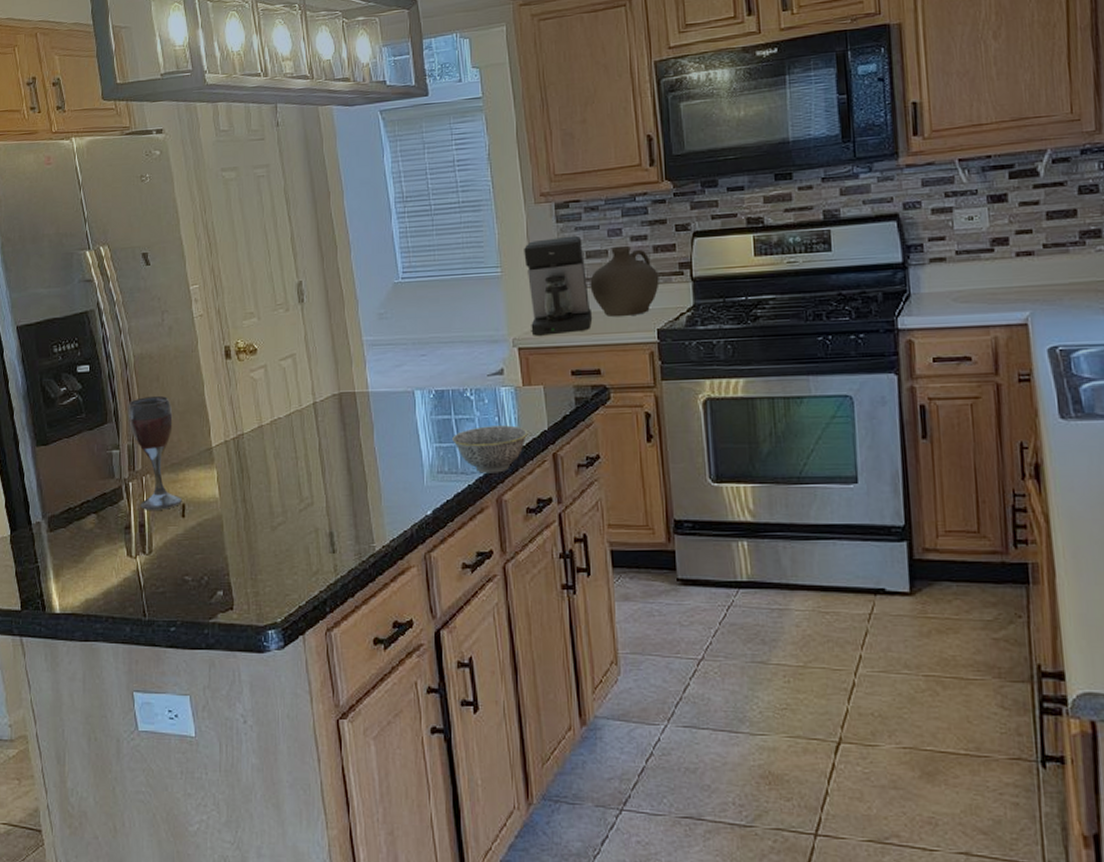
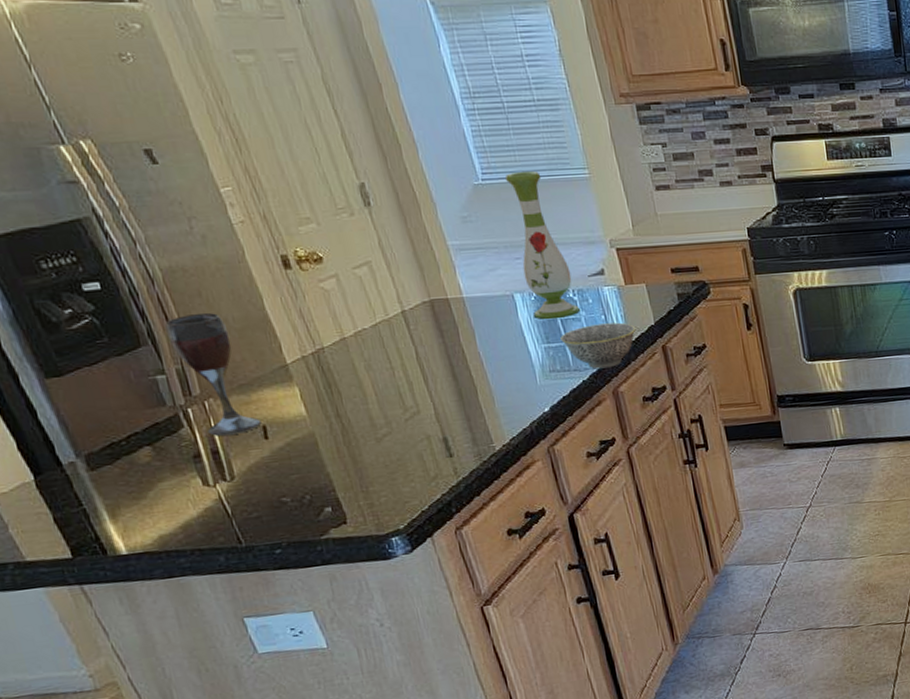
vase: none [423,269,475,419] -> present [505,170,580,320]
coffee maker: present [524,235,593,336] -> none [610,138,686,237]
ceramic jug: present [590,245,659,318] -> none [679,148,745,218]

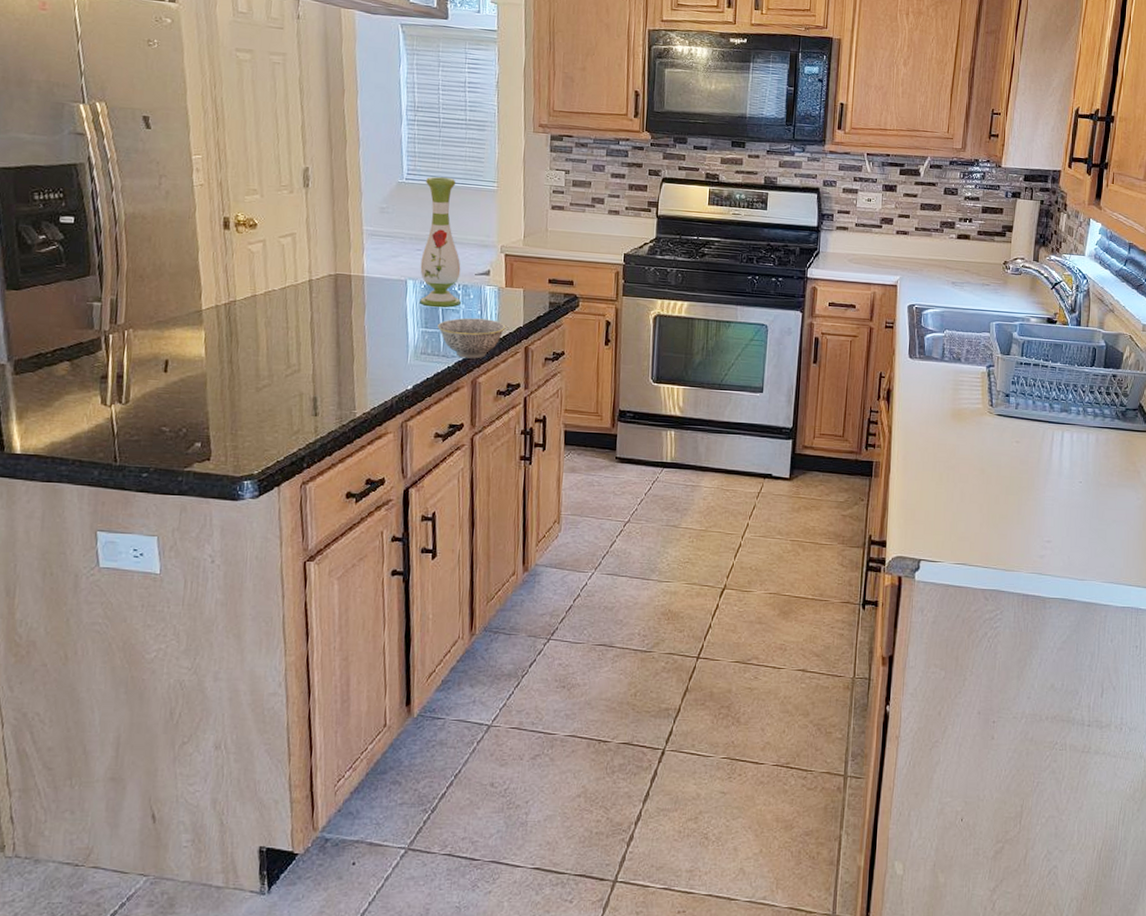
cup: present [165,312,262,437] -> none [113,255,166,364]

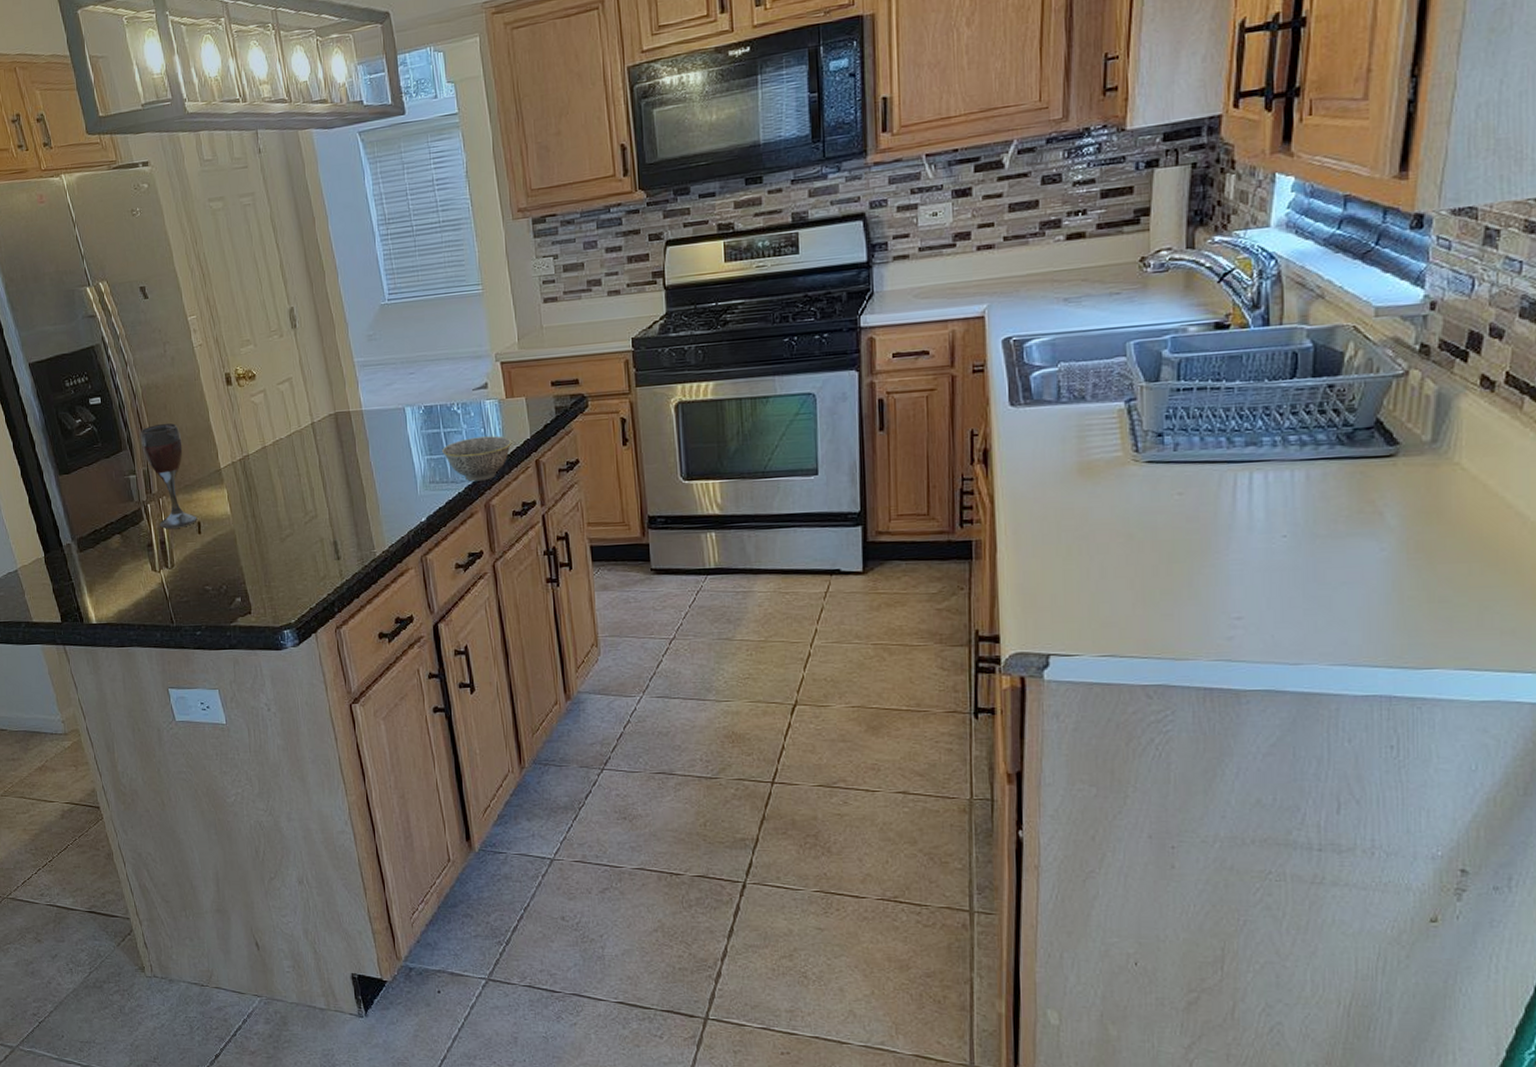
cup: none [113,255,166,364] -> present [140,423,198,530]
vase: present [420,176,461,308] -> none [408,289,462,432]

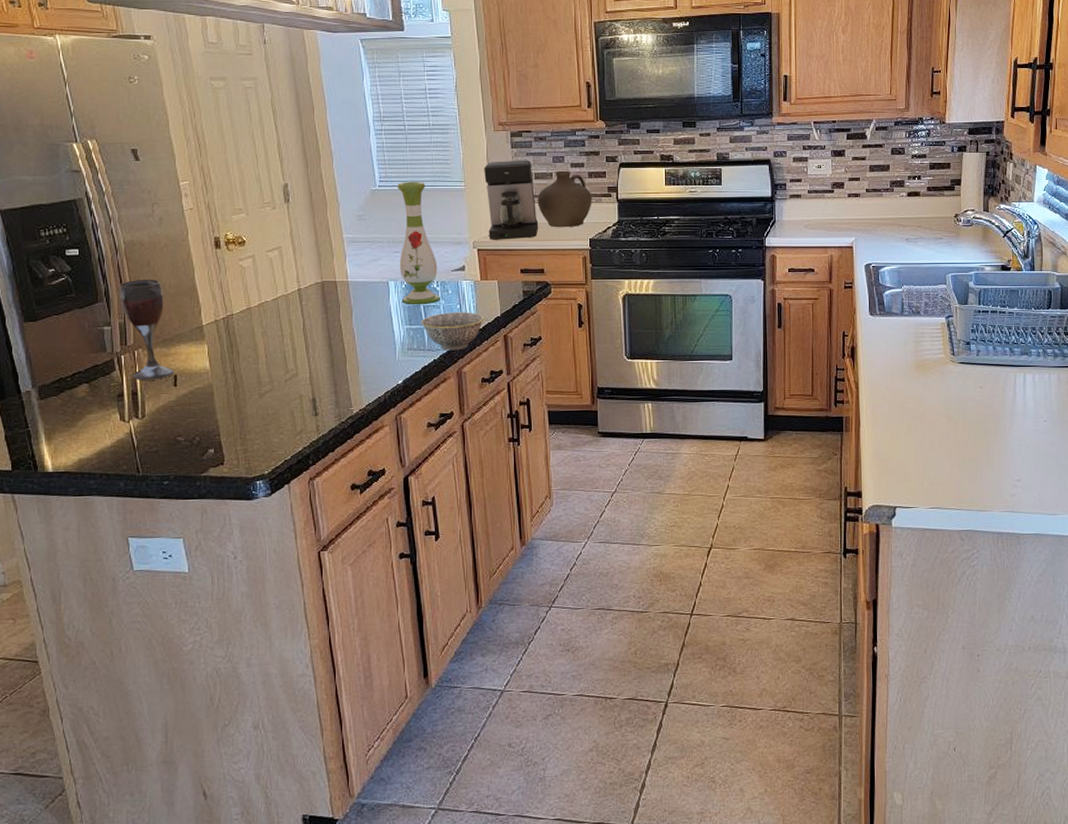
vase: none [408,289,462,432] -> present [398,181,440,305]
coffee maker: none [503,249,571,350] -> present [484,160,539,240]
ceramic jug: none [567,257,634,329] -> present [537,170,592,228]

